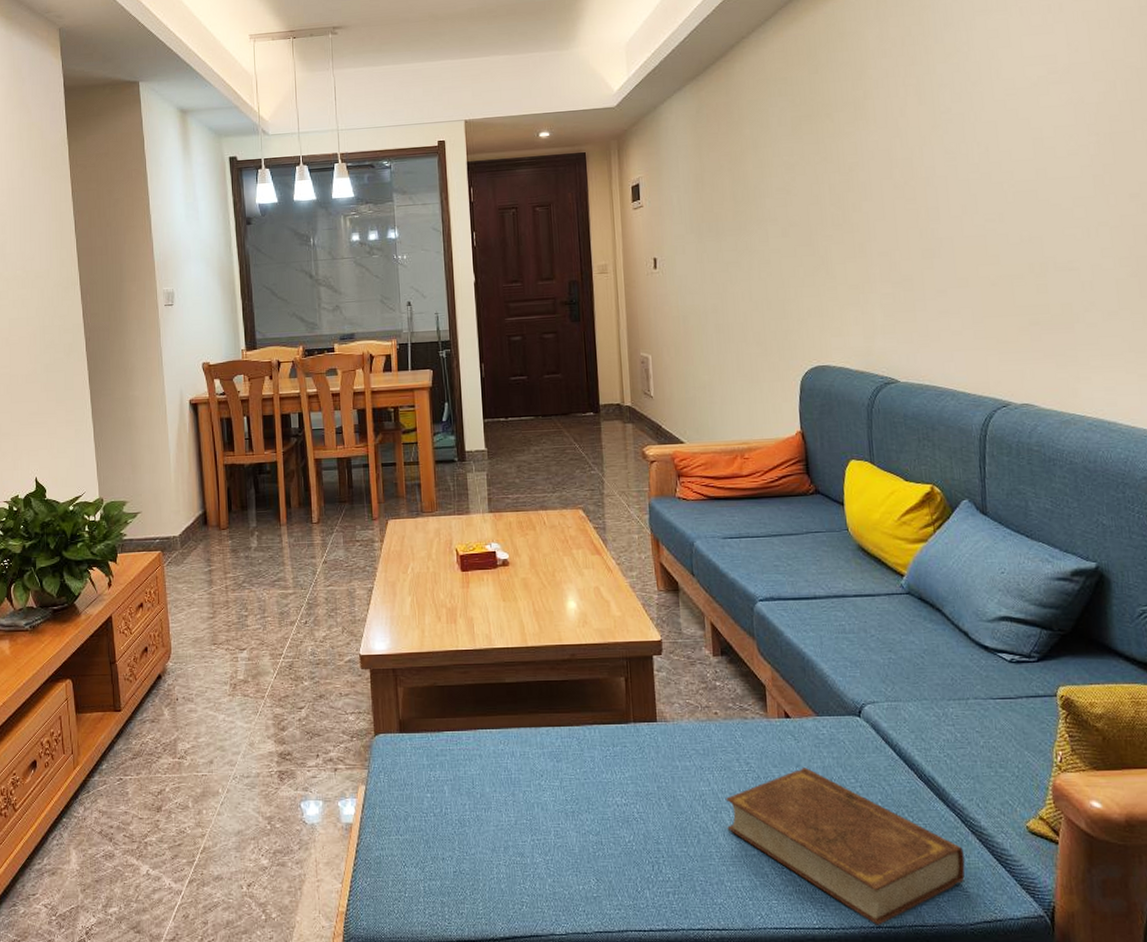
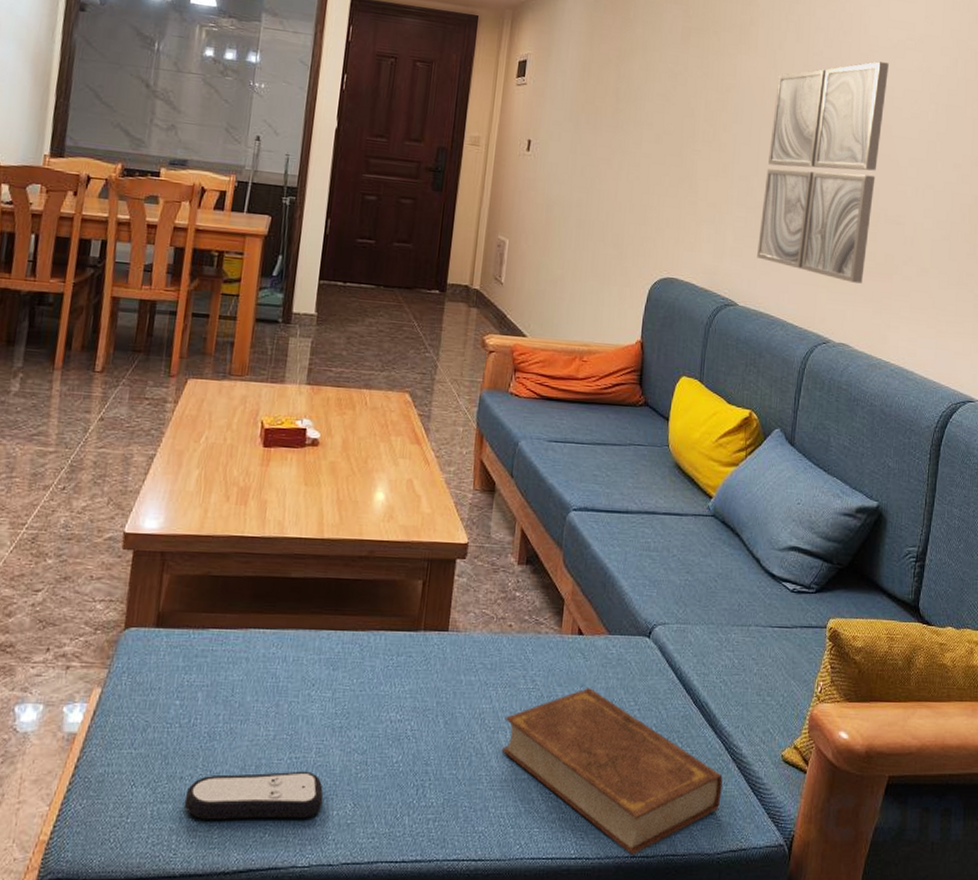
remote control: none [449,851,569,894] -> present [184,771,324,820]
wall art: none [904,103,1039,340] -> present [757,61,889,284]

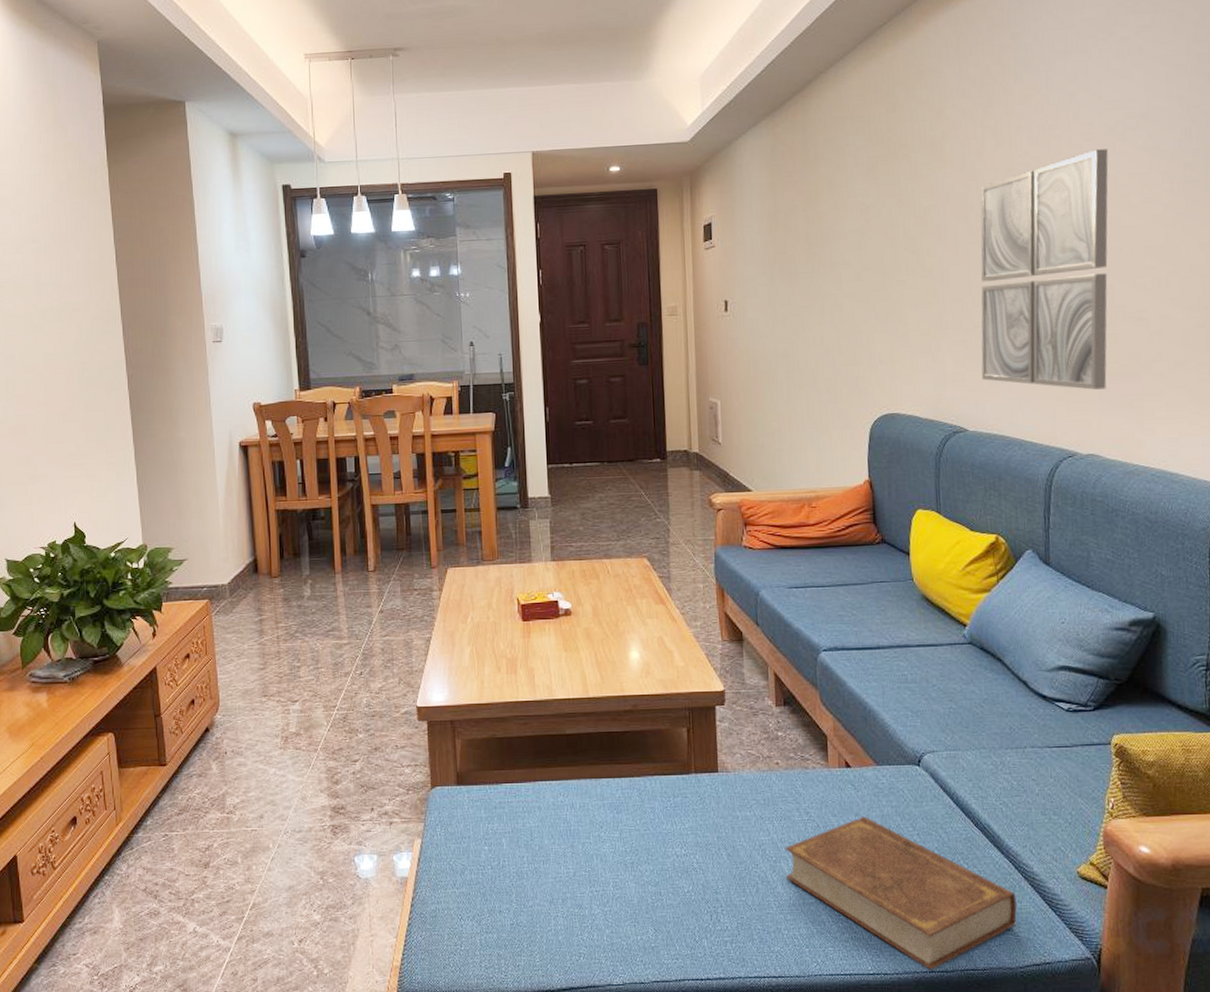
remote control: present [184,771,324,820] -> none [506,902,627,946]

